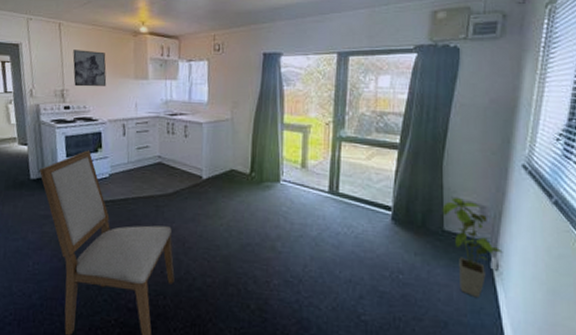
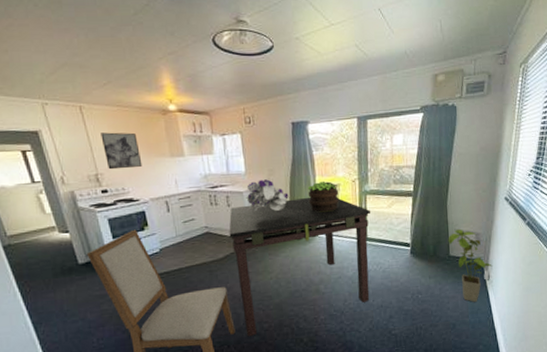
dining table: none [182,136,346,291] -> present [229,197,371,337]
bouquet: none [205,112,252,148] -> present [246,179,289,211]
potted plant: none [273,121,309,156] -> present [307,181,339,212]

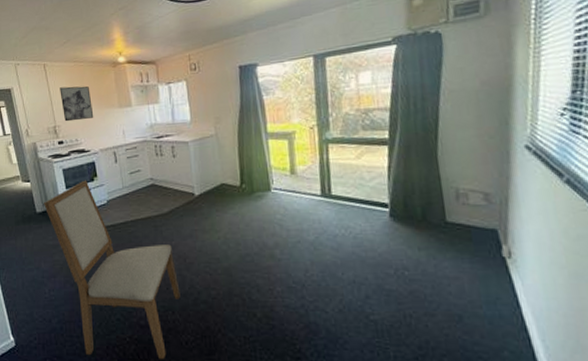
dining table: present [229,197,371,337] -> none [174,146,338,304]
bouquet: present [246,179,289,211] -> none [191,128,237,162]
potted plant: present [307,181,339,212] -> none [257,129,295,164]
house plant: present [448,229,492,302] -> none [442,187,514,287]

